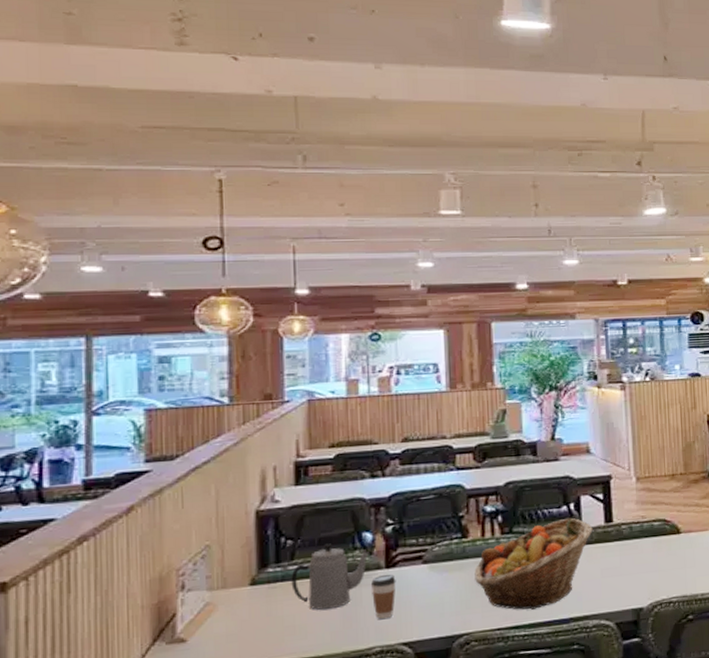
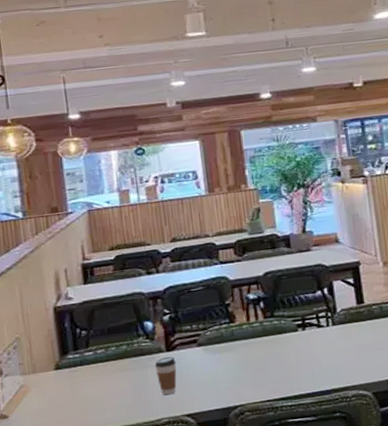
teapot: present [291,543,369,610] -> none [87,332,151,389]
fruit basket: present [474,517,593,610] -> none [243,301,346,384]

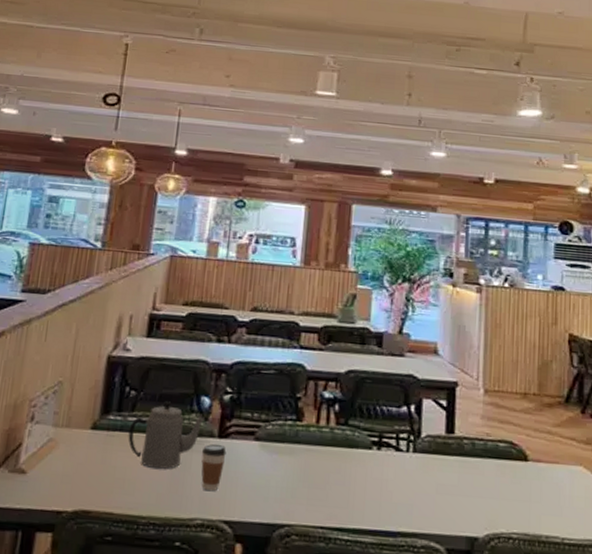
teapot: none [87,332,151,389] -> present [128,401,205,470]

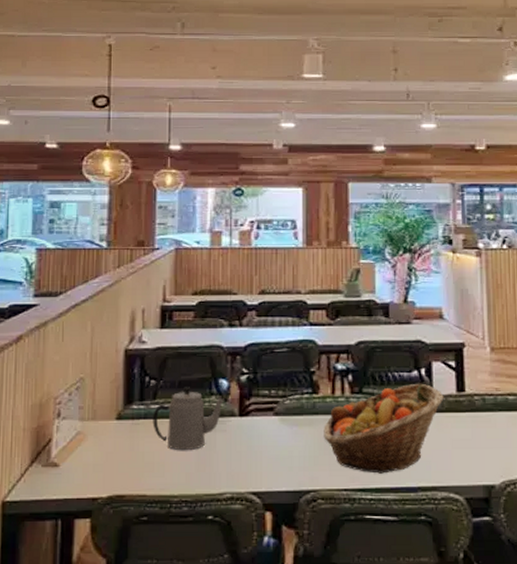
coffee cup: present [201,443,227,492] -> none [225,422,248,467]
fruit basket: none [304,420,432,514] -> present [324,383,444,474]

